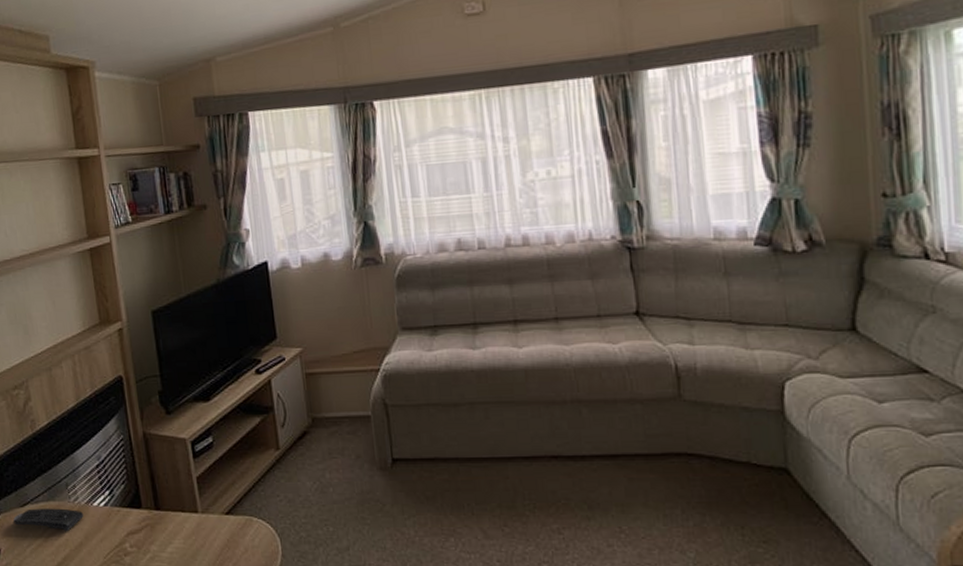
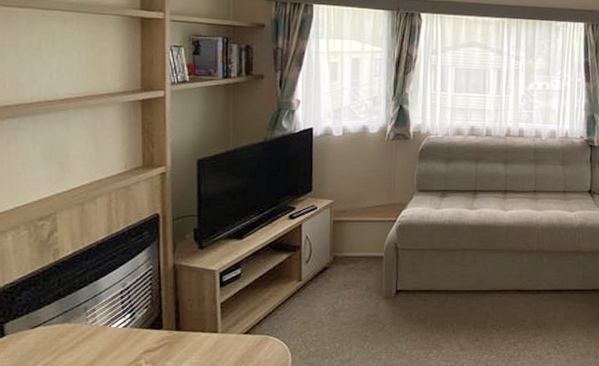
remote control: present [13,508,84,532] -> none [19,330,101,351]

